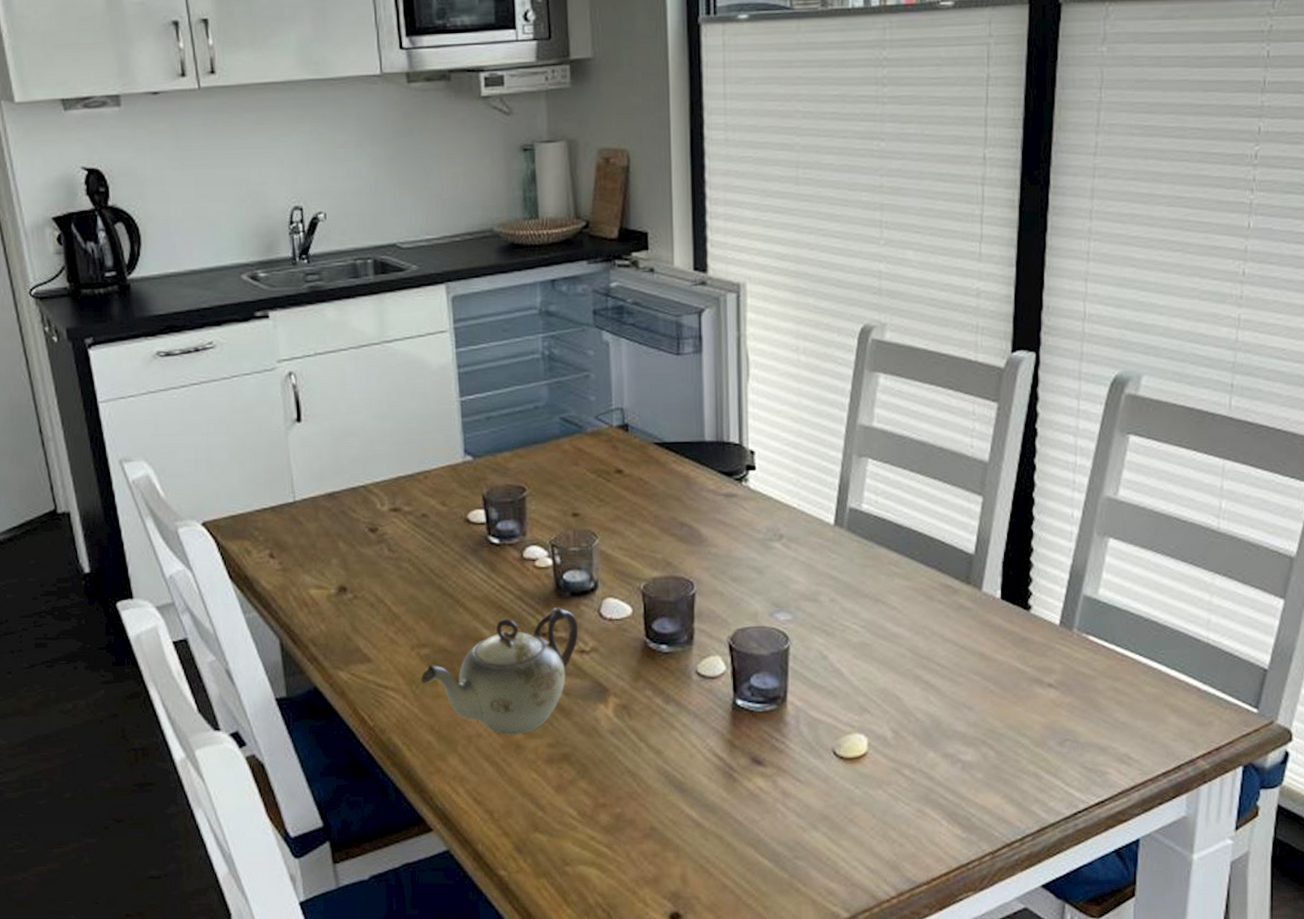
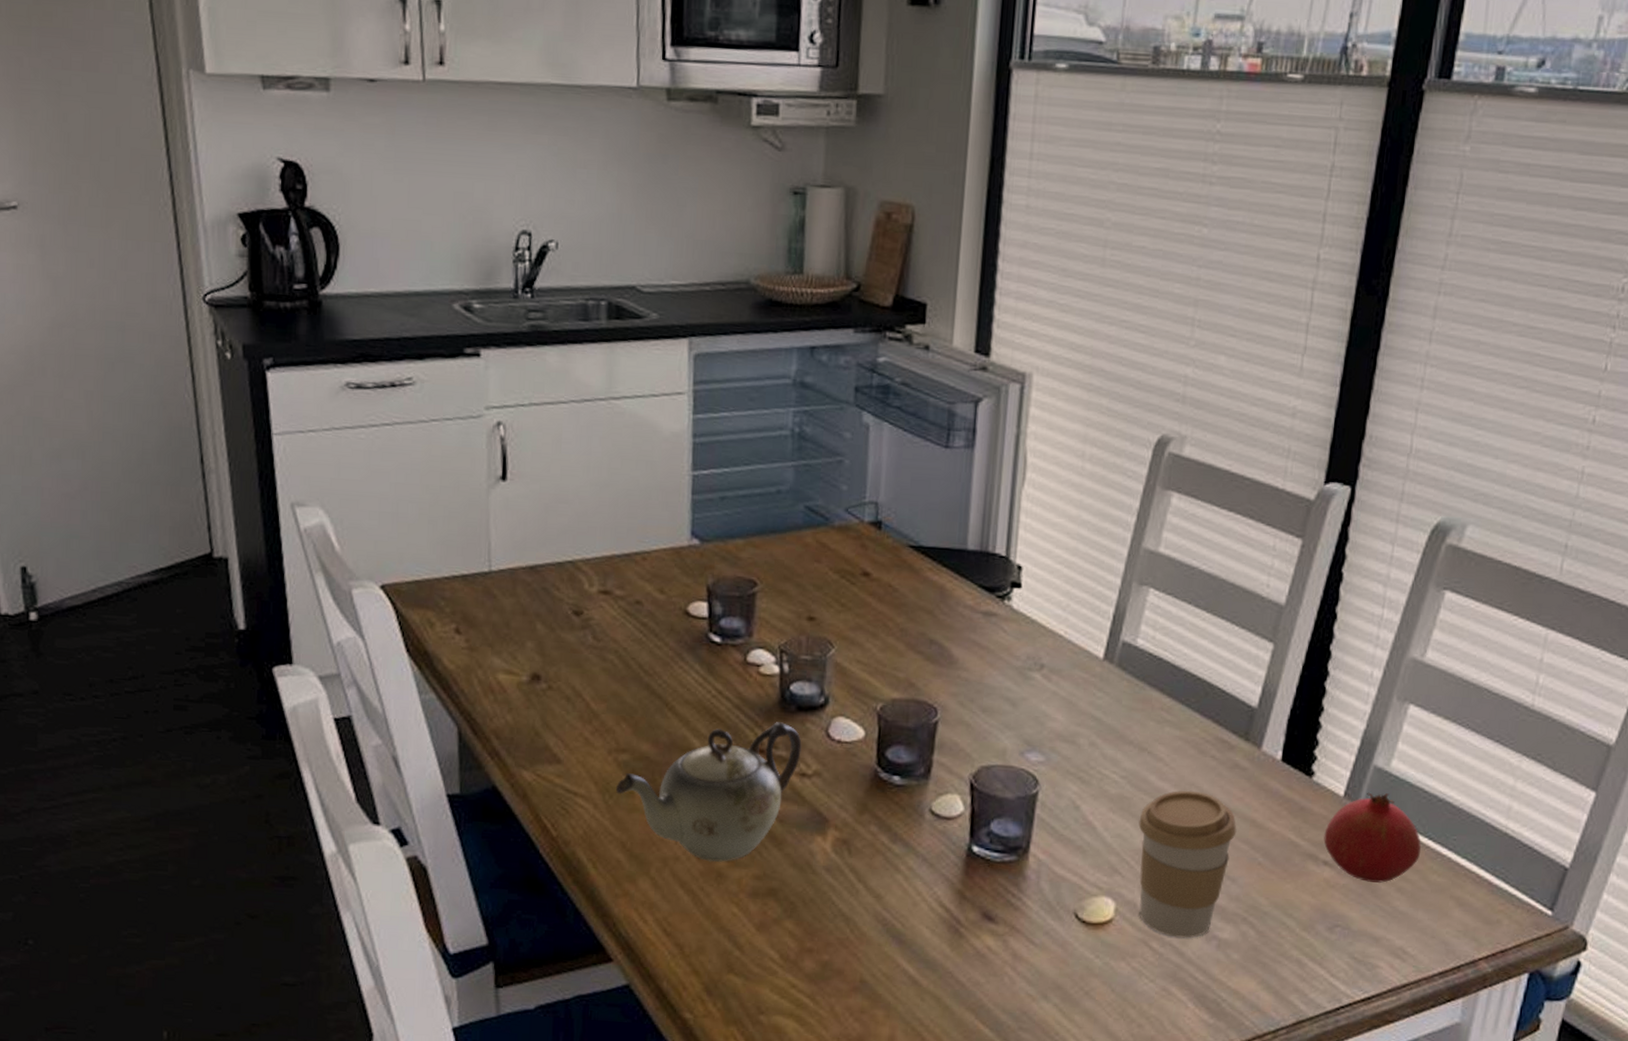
coffee cup: none [881,632,968,764] -> present [1138,790,1237,938]
fruit: none [1046,619,1133,698] -> present [1323,792,1421,883]

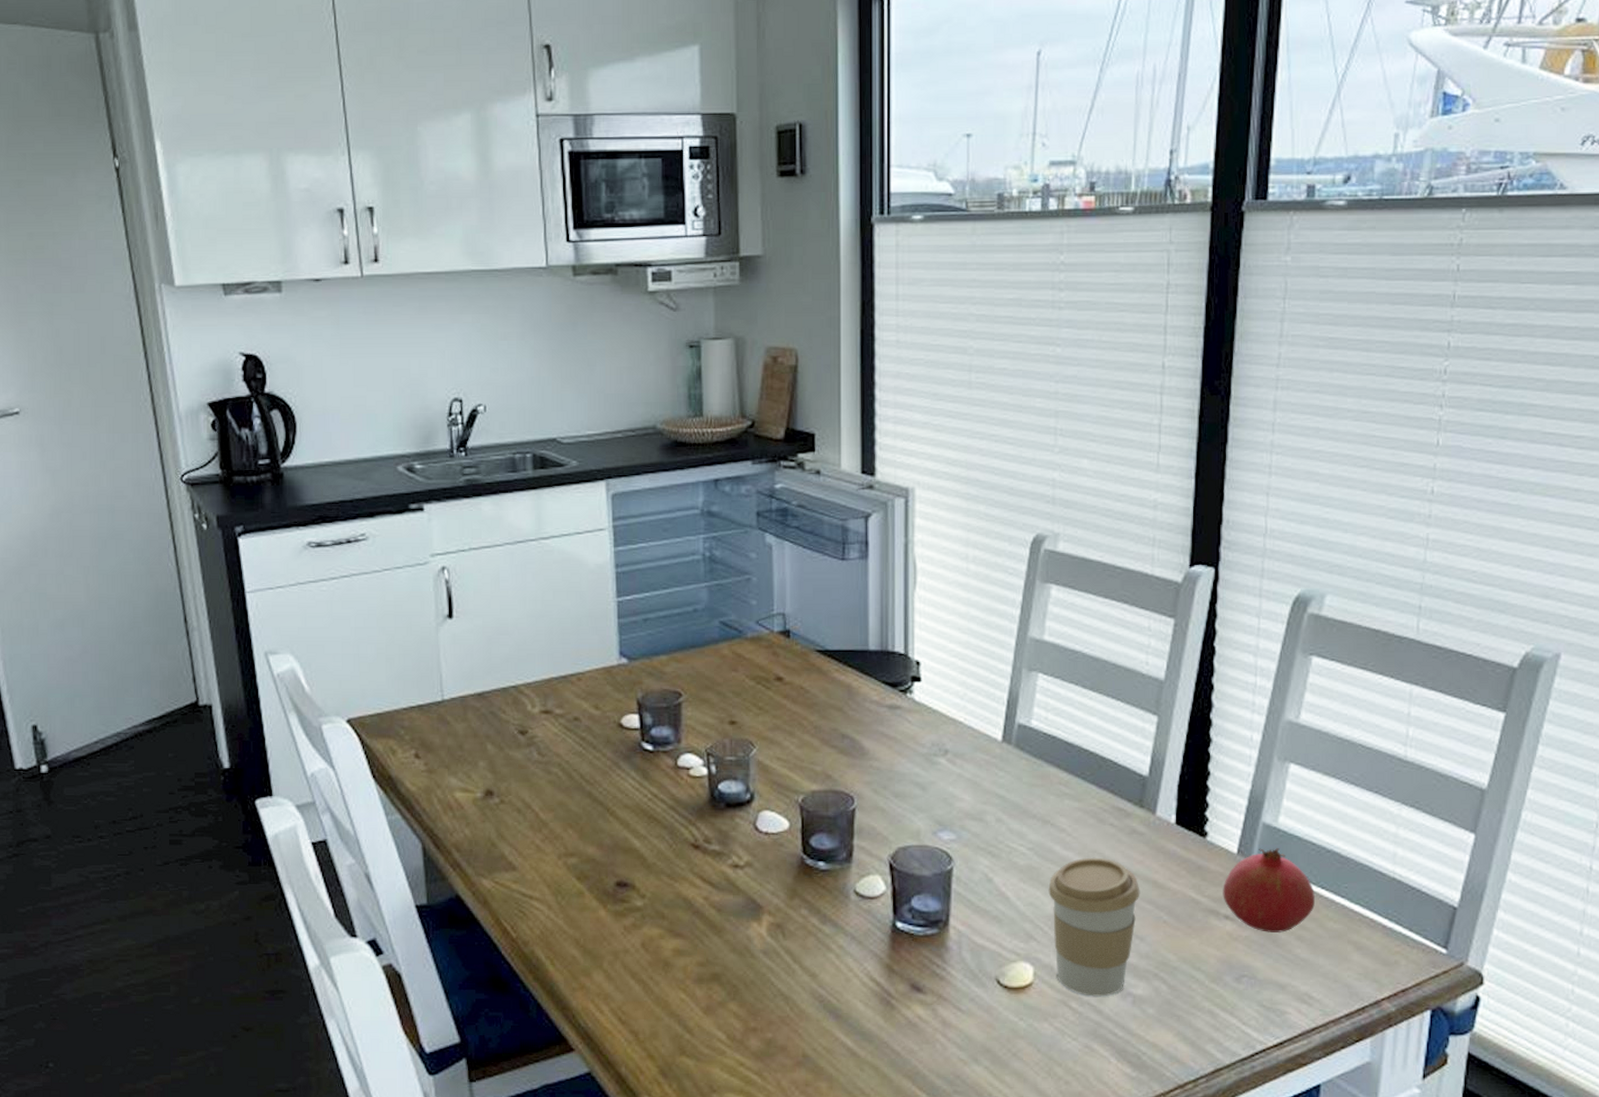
teapot: present [615,722,802,862] -> none [567,819,733,953]

